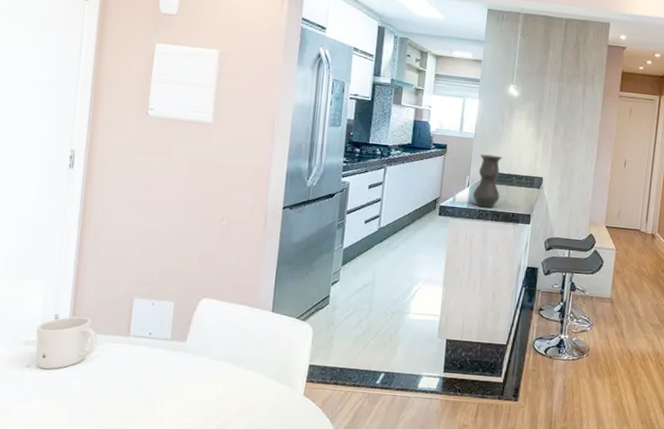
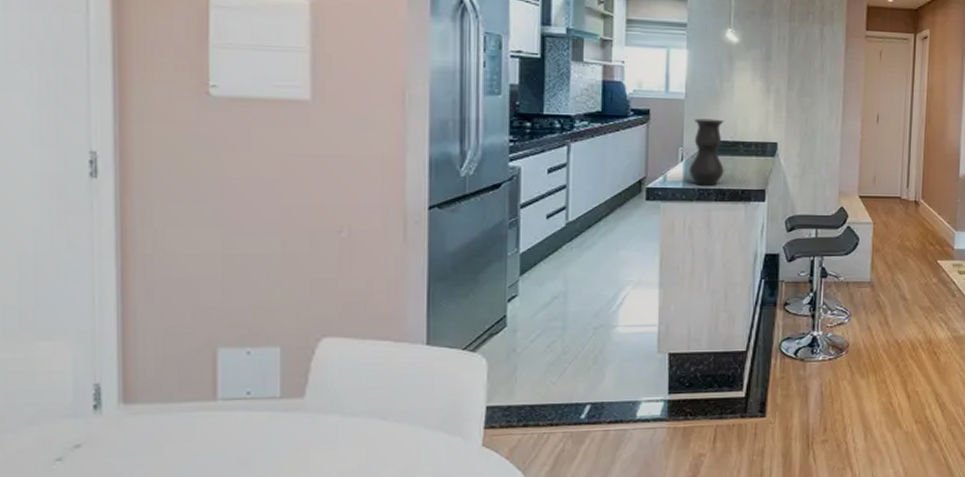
mug: present [35,316,97,370] -> none [65,381,167,461]

